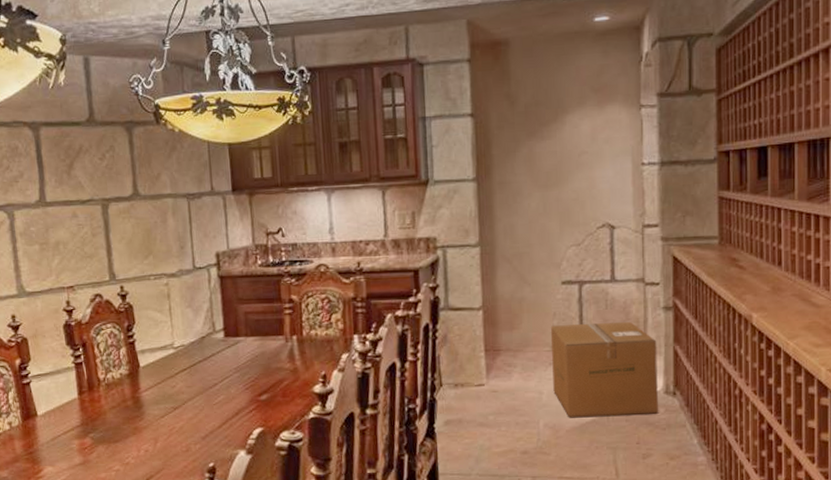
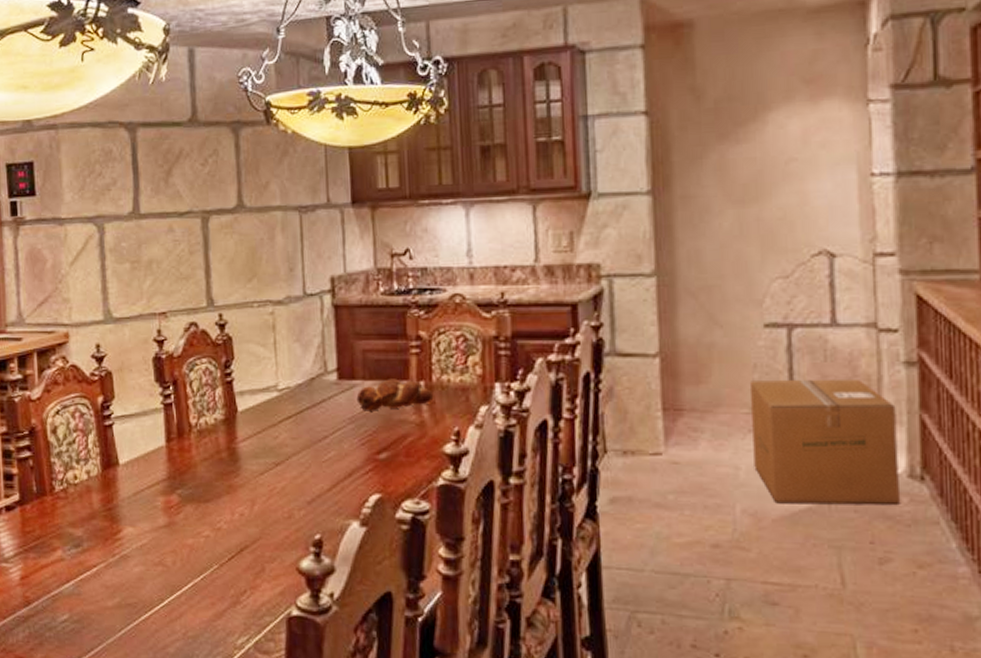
bread loaf: none [240,335,305,362] -> present [356,379,434,411]

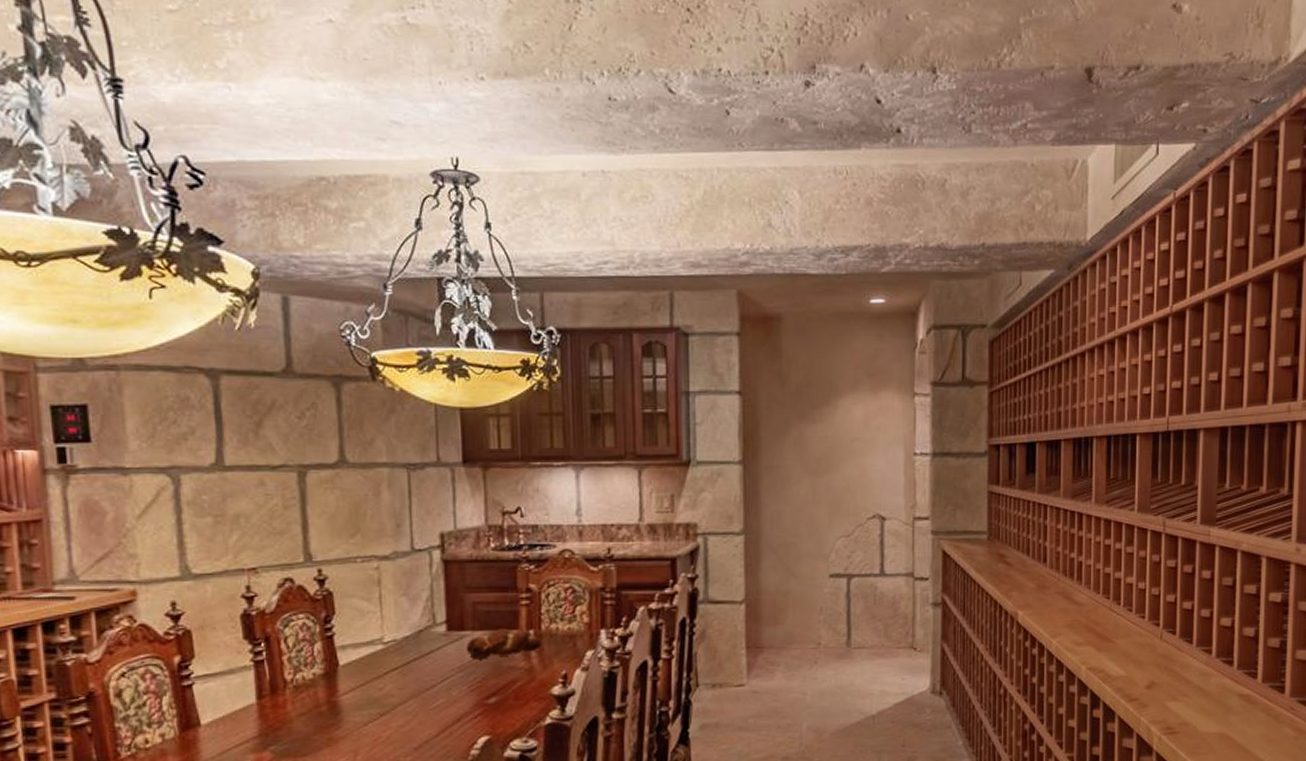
box: present [751,379,900,506] -> none [817,618,925,720]

